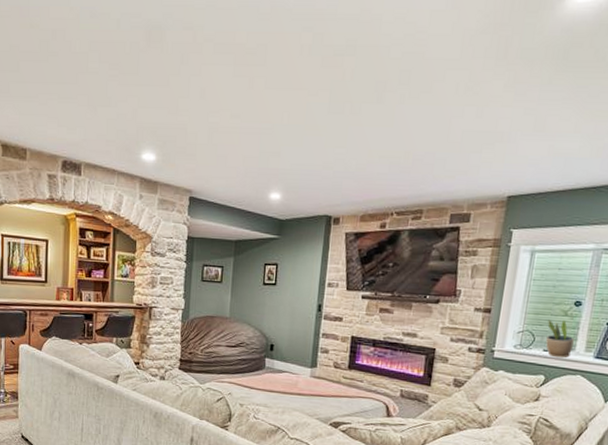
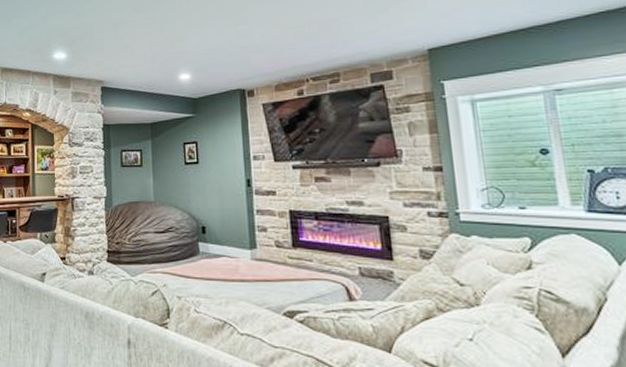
potted plant: present [546,320,574,359] -> none [514,172,555,215]

